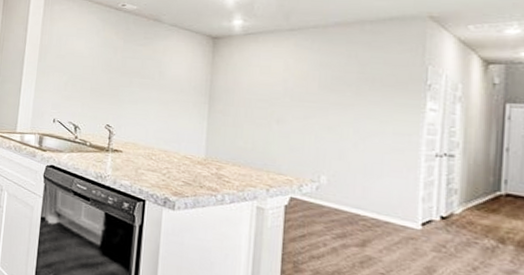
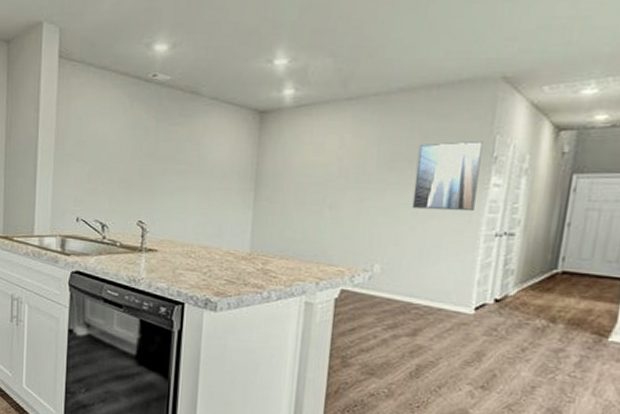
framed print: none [353,70,416,133] -> present [412,141,483,212]

